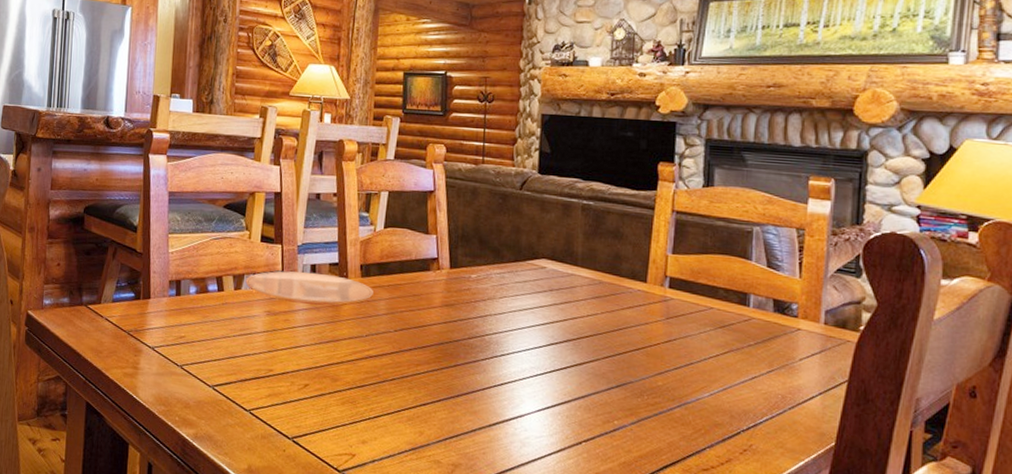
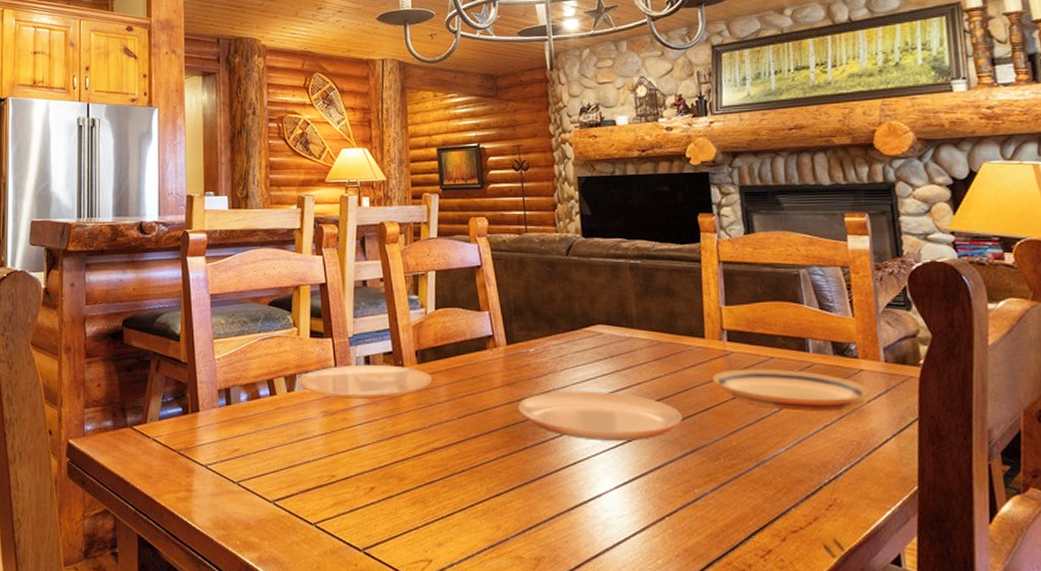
plate: none [453,317,613,371] -> present [518,390,682,441]
plate: none [648,315,803,365] -> present [713,368,869,411]

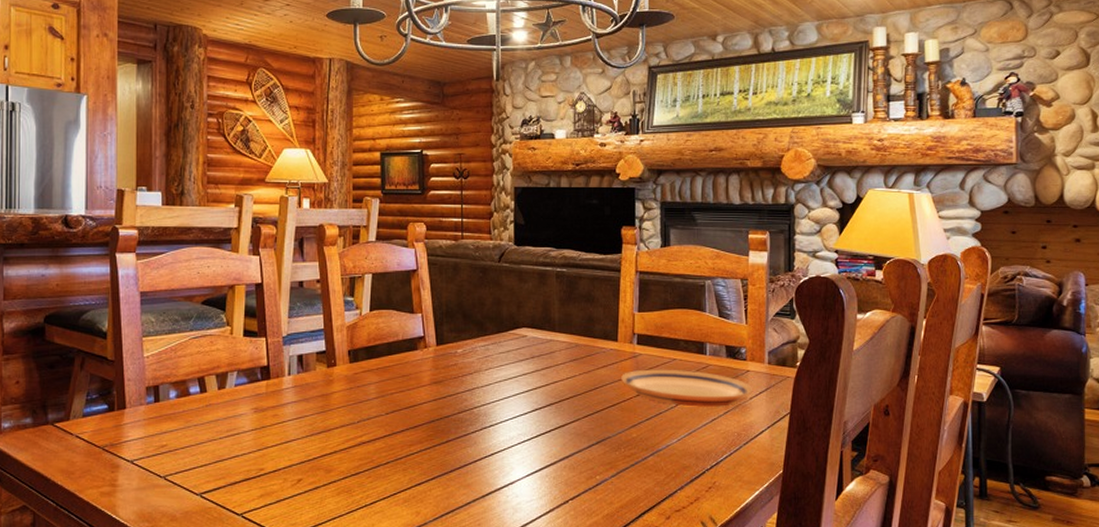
plate: present [298,364,432,399] -> none [229,363,363,396]
plate: present [518,390,682,441] -> none [443,388,591,434]

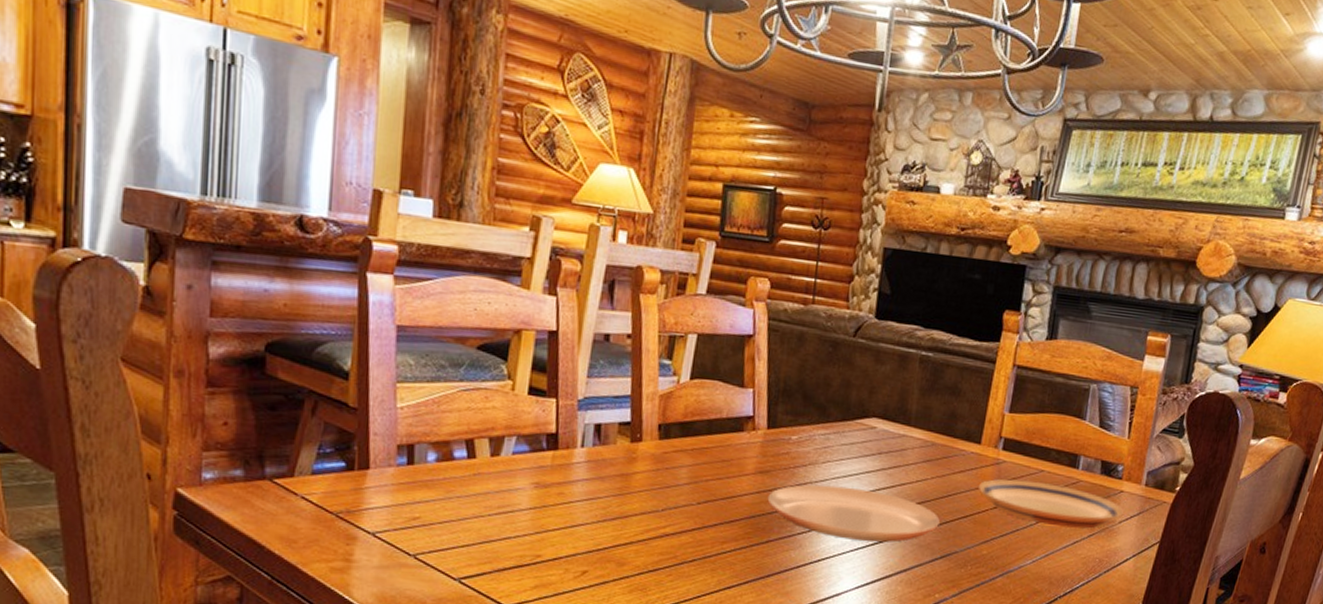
plate: none [443,388,591,434] -> present [767,484,940,542]

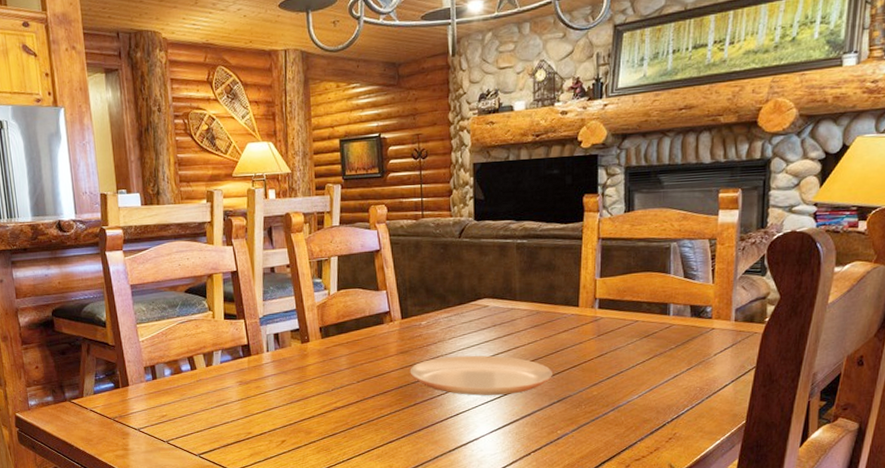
plate: present [978,479,1124,529] -> none [582,330,717,365]

